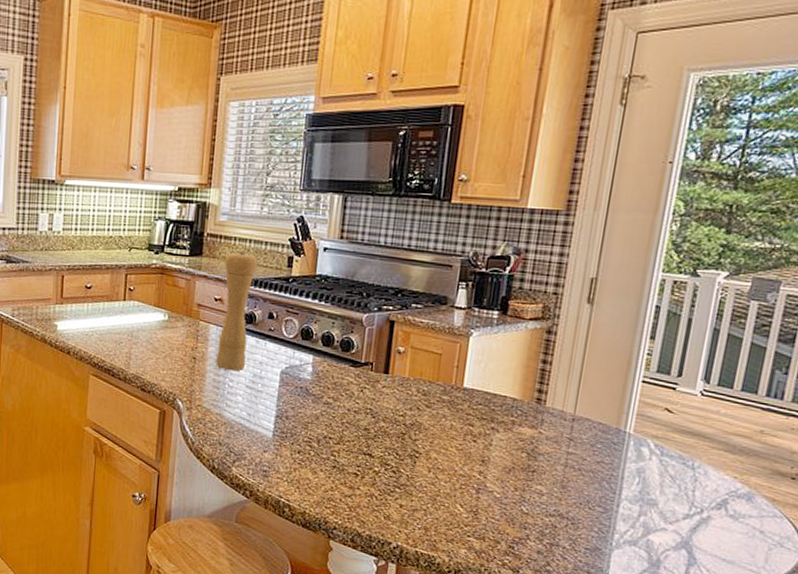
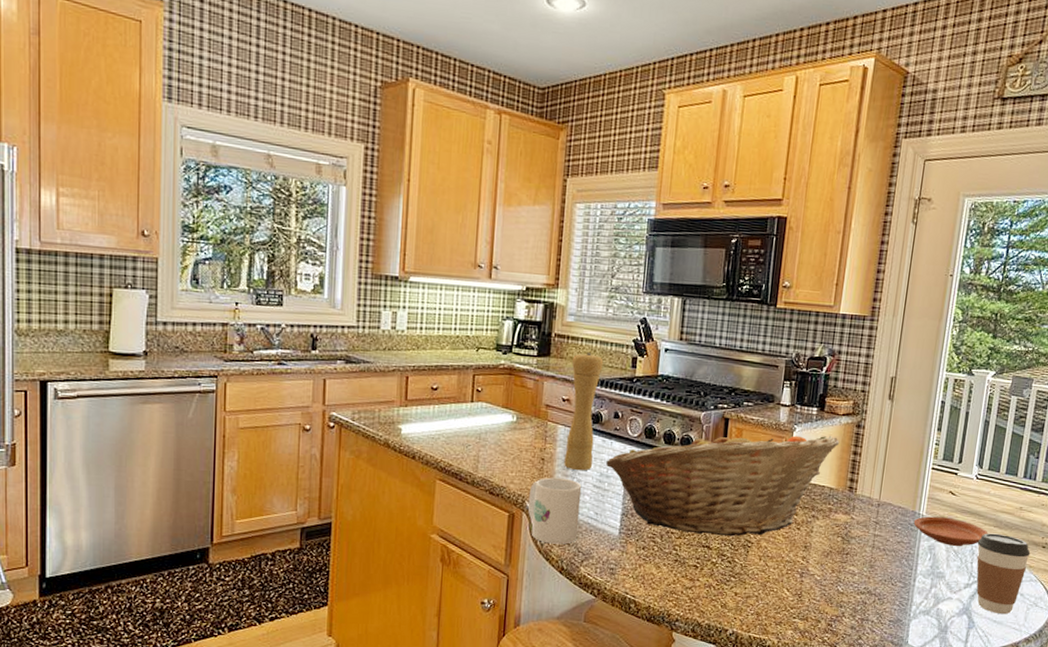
mug: none [179,376,234,444] -> present [527,477,582,544]
fruit basket: none [260,330,526,446] -> present [606,428,840,537]
plate: none [617,435,717,472] -> present [913,516,988,547]
coffee cup: none [699,458,775,554] -> present [976,533,1031,615]

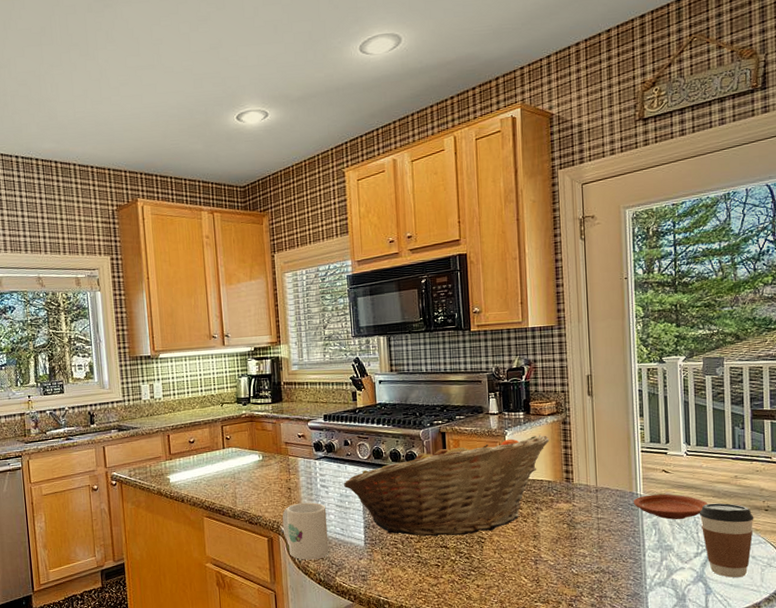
pepper mill: present [564,353,604,471] -> none [301,394,332,495]

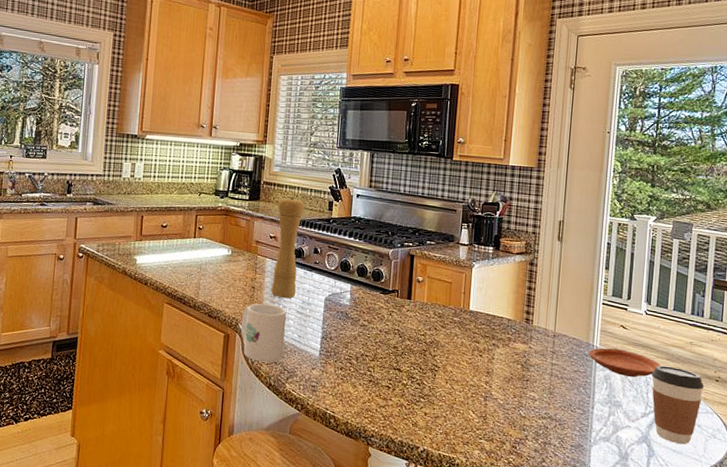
pepper mill: none [301,394,332,495] -> present [271,197,305,299]
fruit basket: present [344,434,550,537] -> none [308,263,515,361]

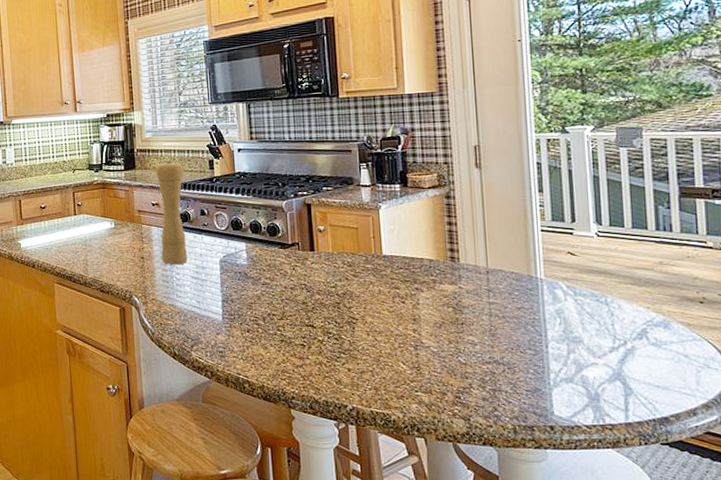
mug: present [240,303,287,363] -> none [134,272,184,332]
plate: present [588,348,661,378] -> none [532,279,626,309]
coffee cup: present [651,365,704,445] -> none [614,291,686,379]

